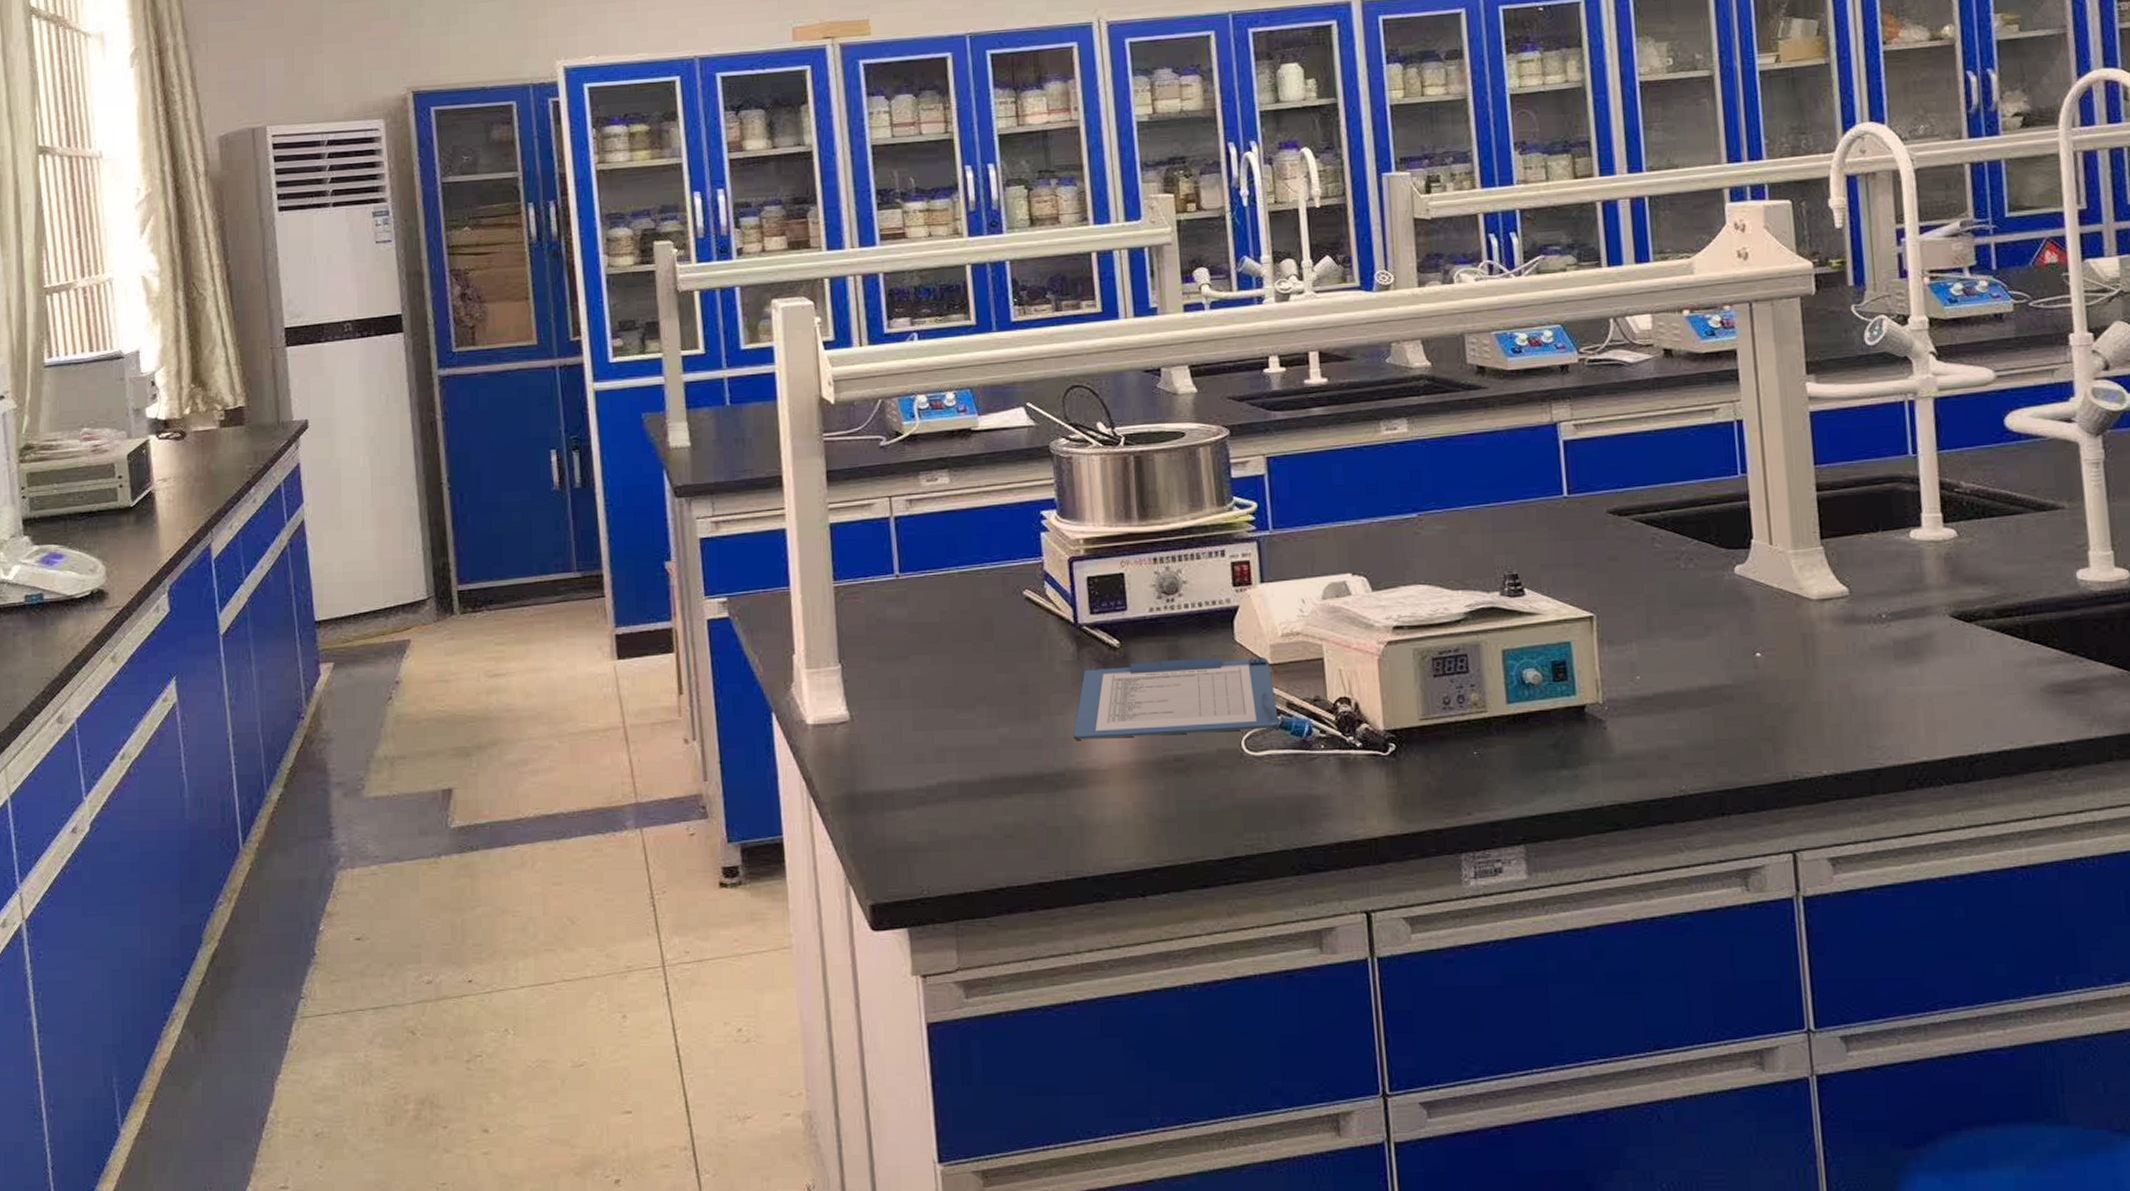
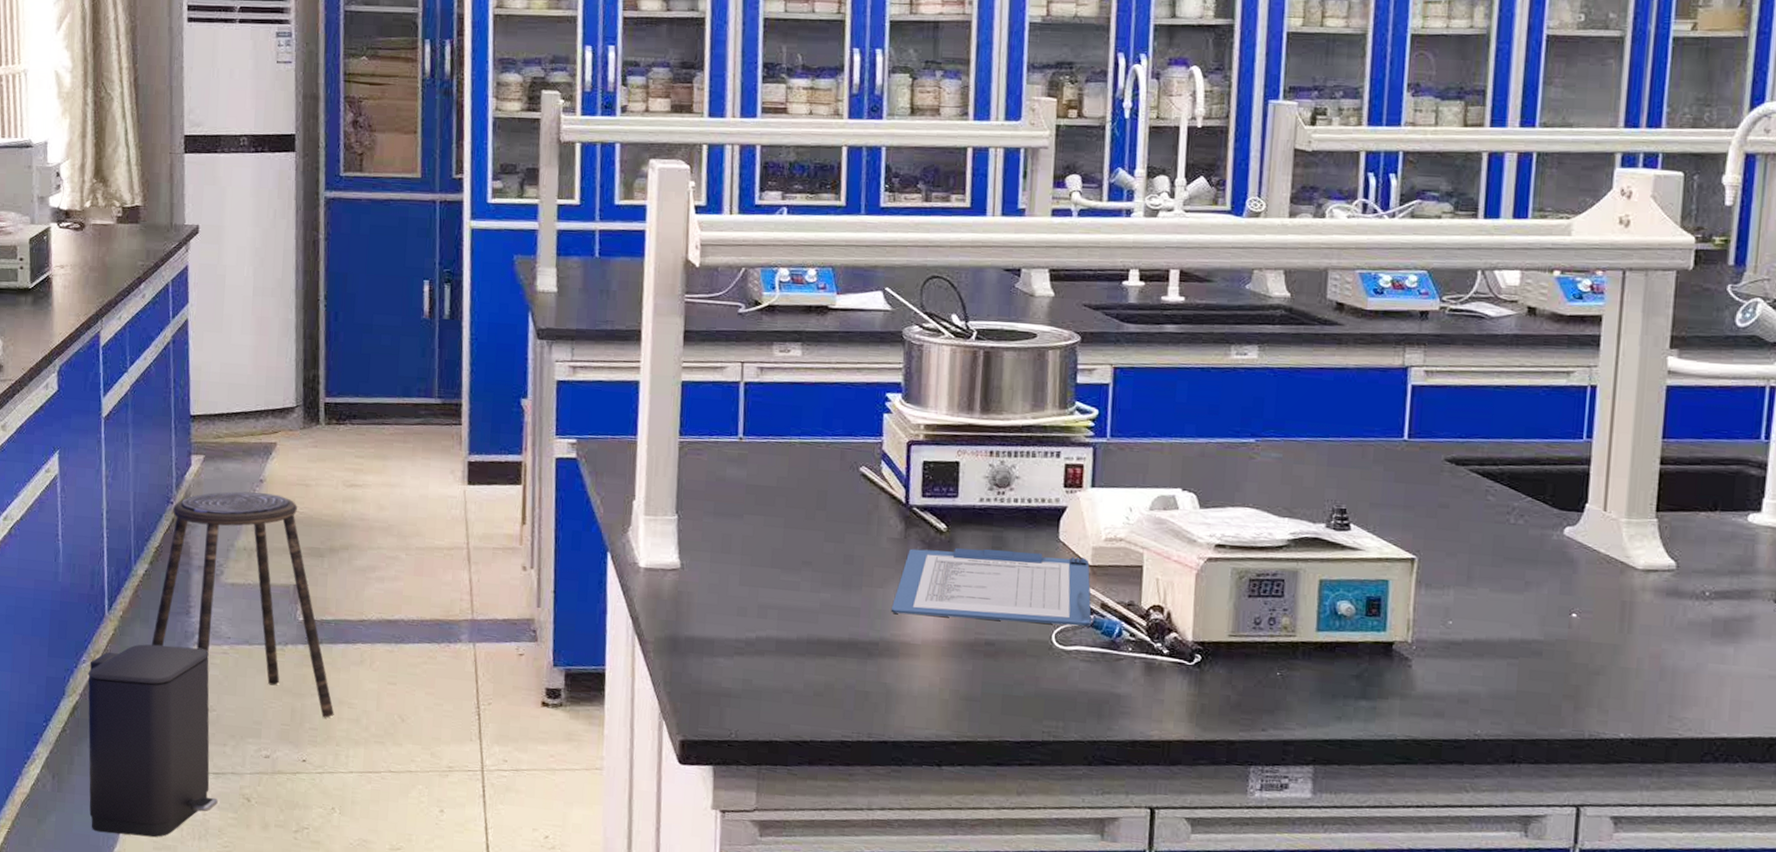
pedal bin: none [226,873,380,1092] -> present [88,644,218,837]
stool: none [292,695,498,931] -> present [151,491,334,718]

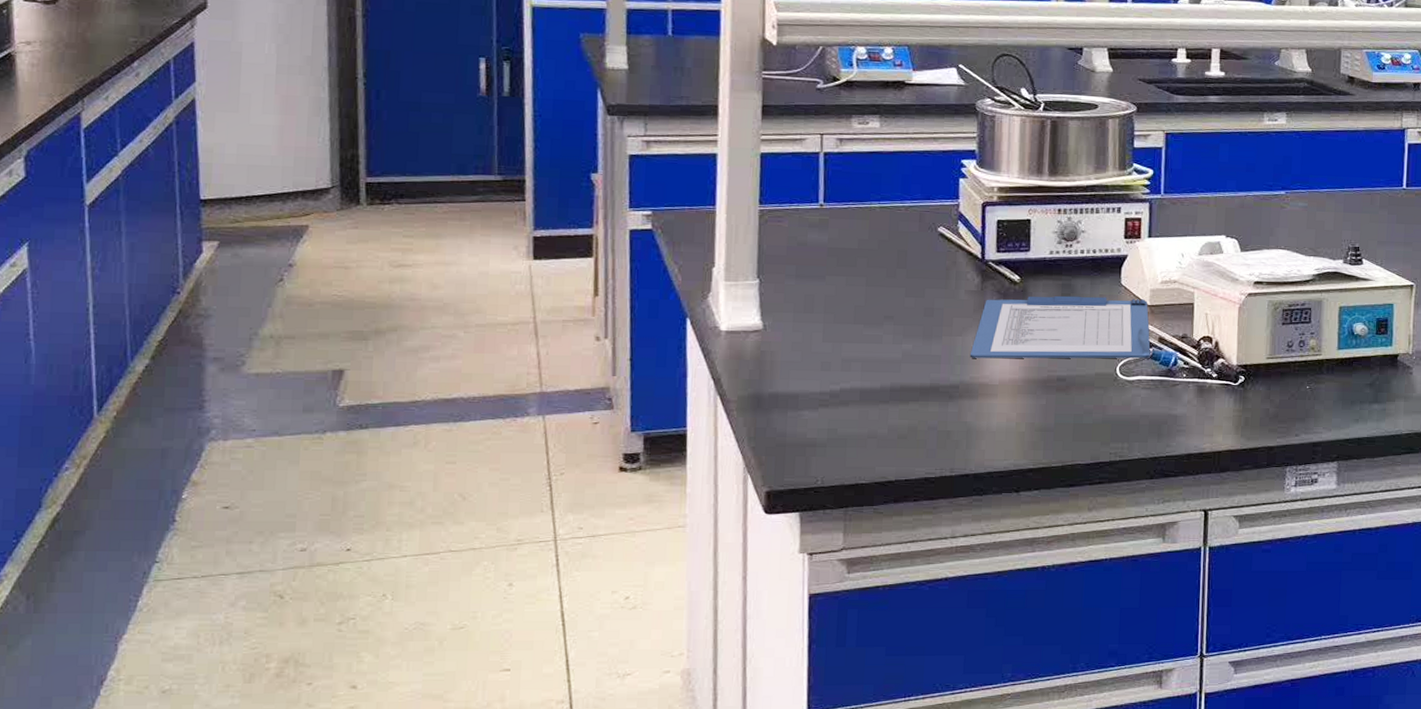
pedal bin: present [88,644,218,837] -> none [72,444,243,651]
stool: present [151,491,334,718] -> none [154,277,384,504]

